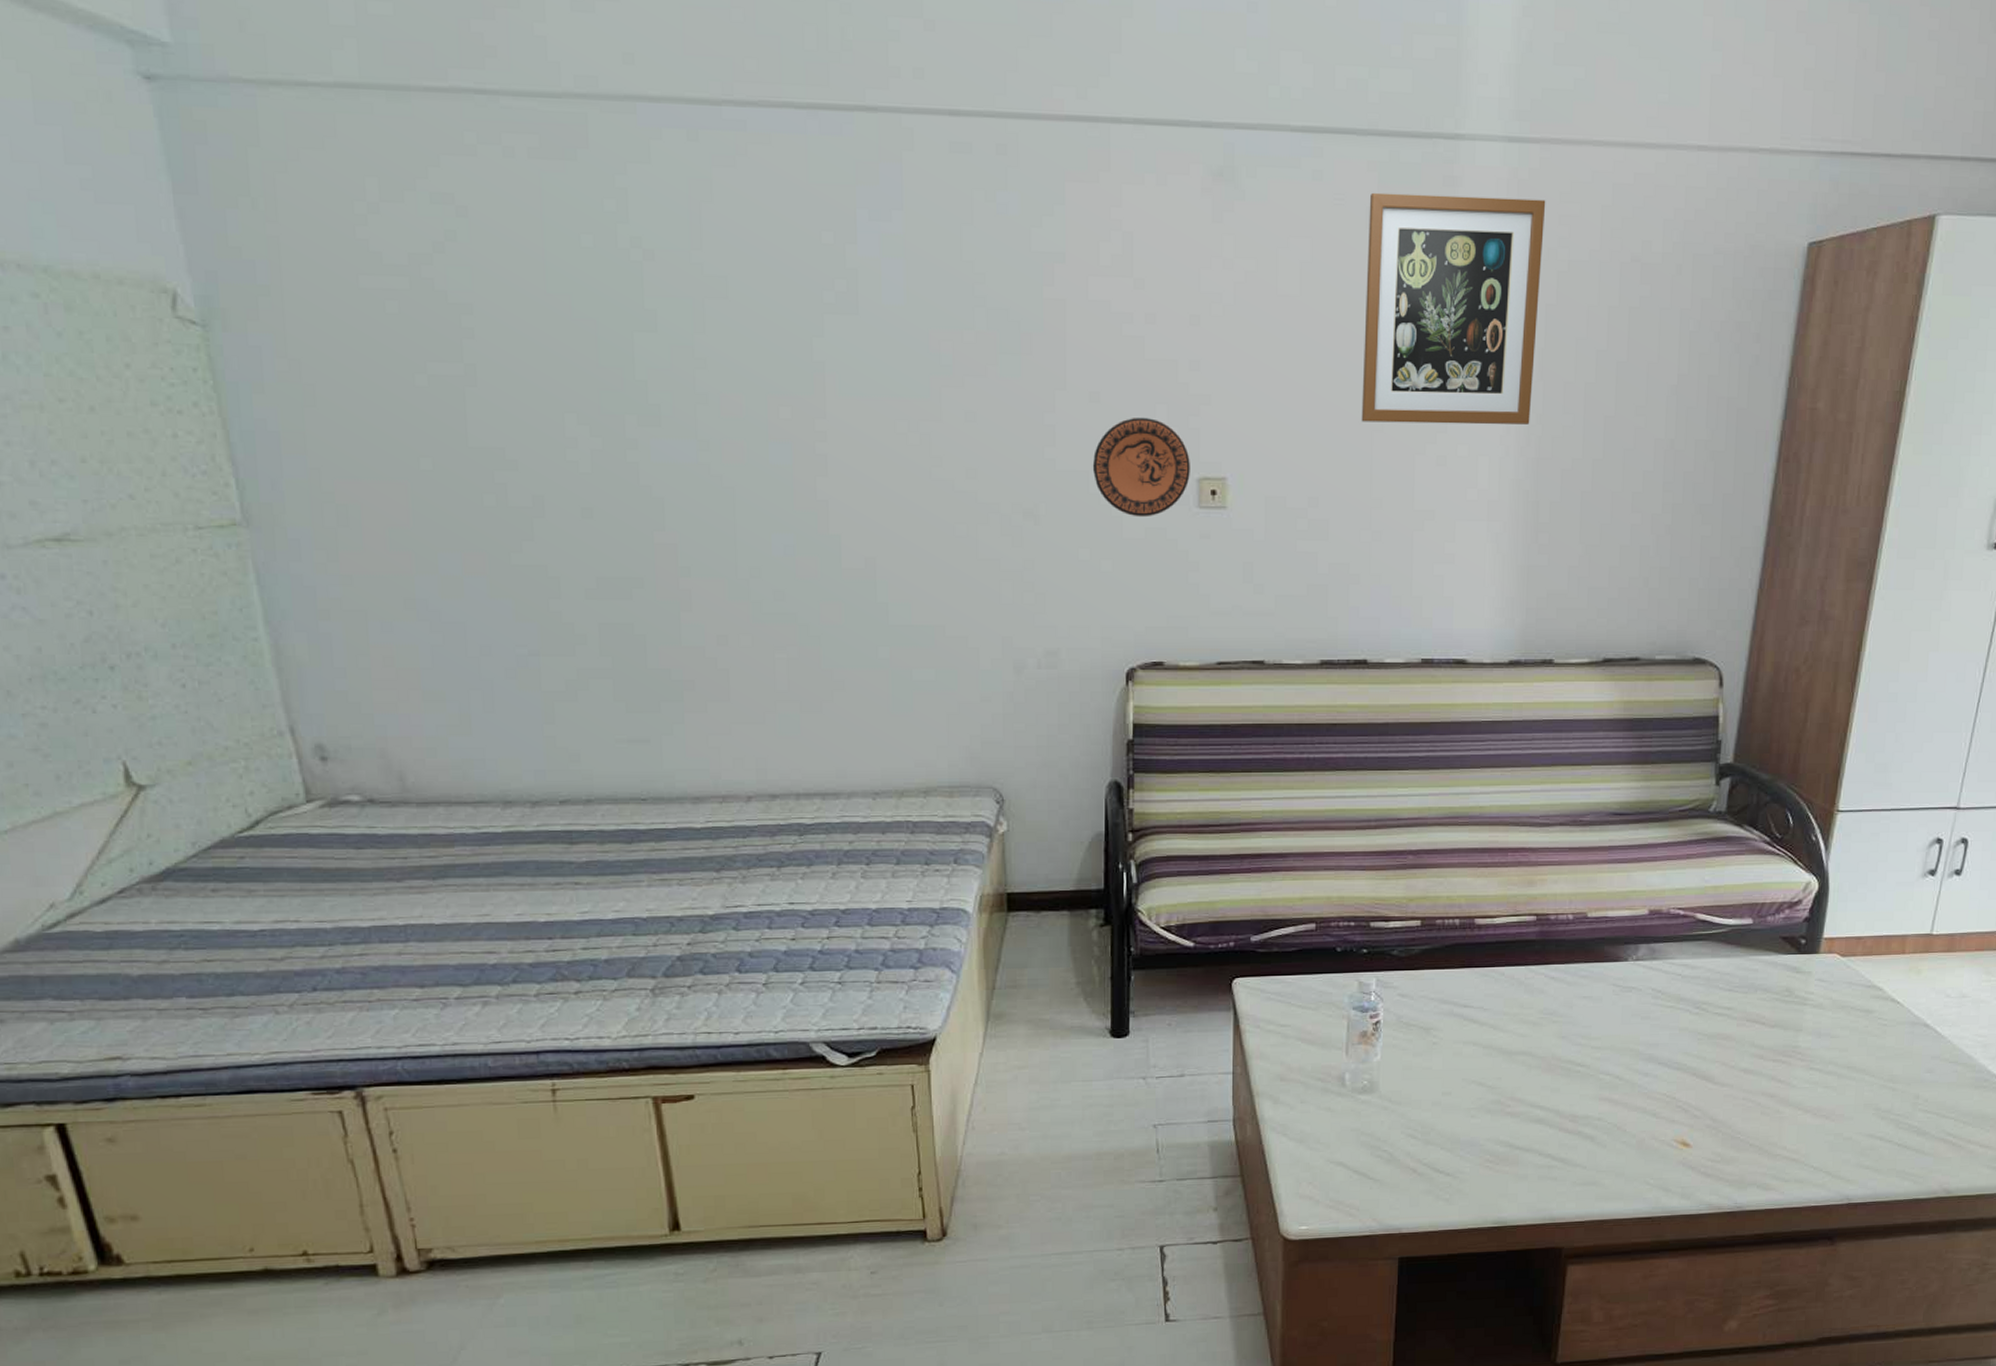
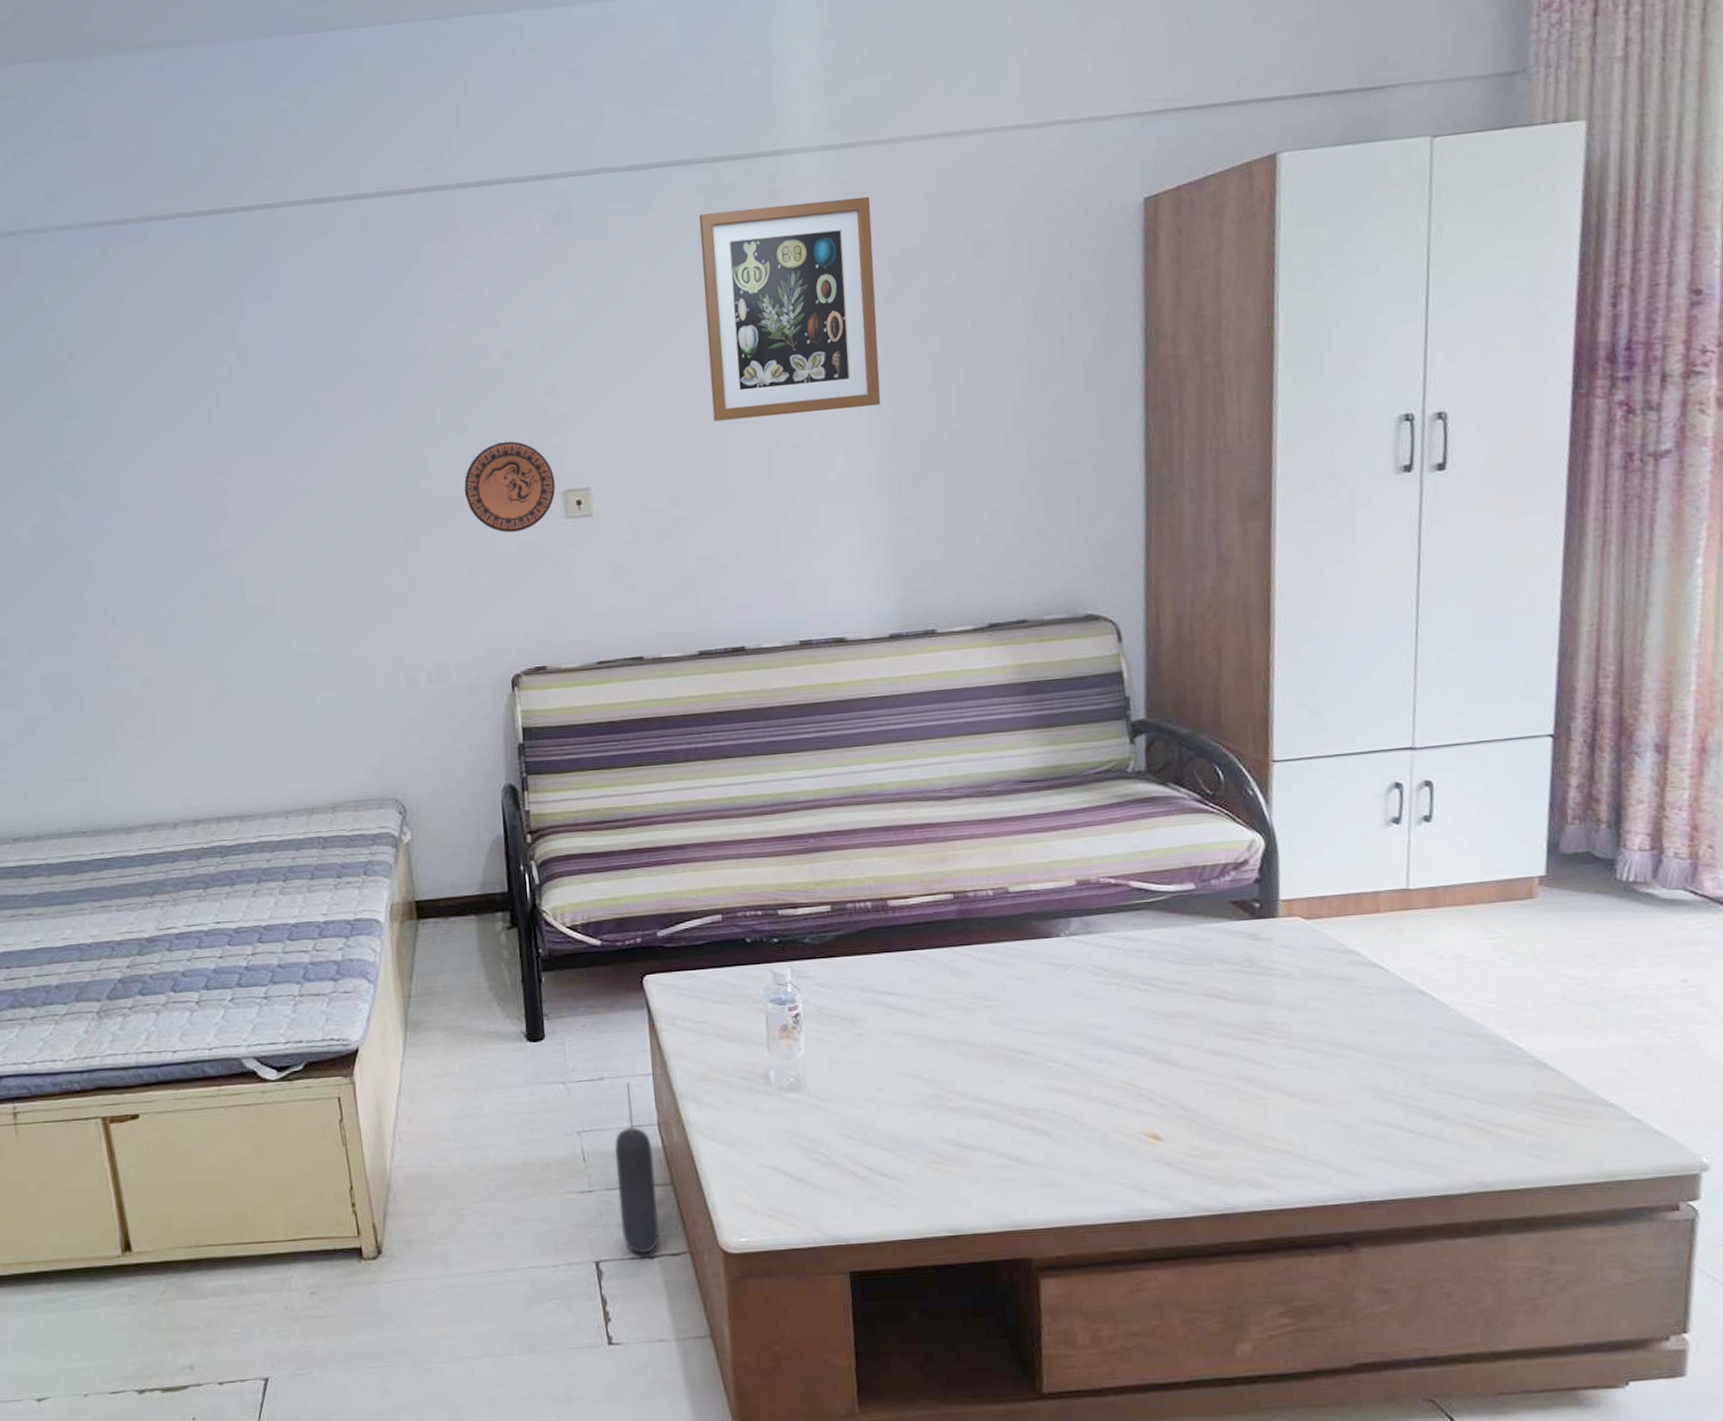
speaker: none [1189,1079,1226,1239] -> present [615,1081,659,1254]

